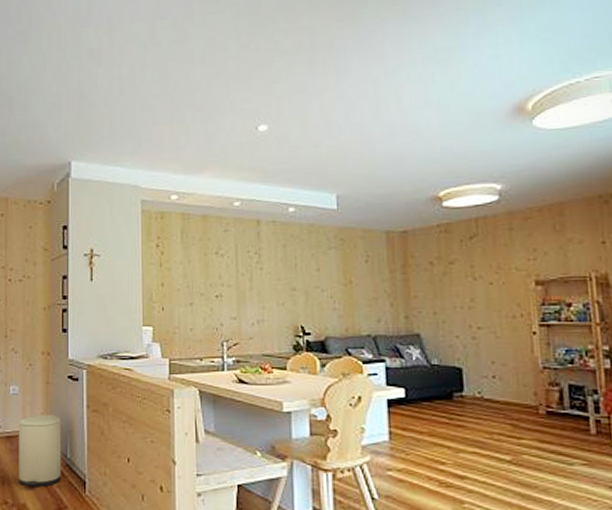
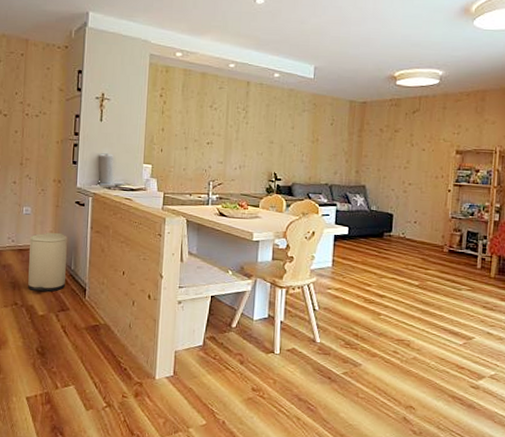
paper towel: none [91,317,123,357] -> present [98,153,125,188]

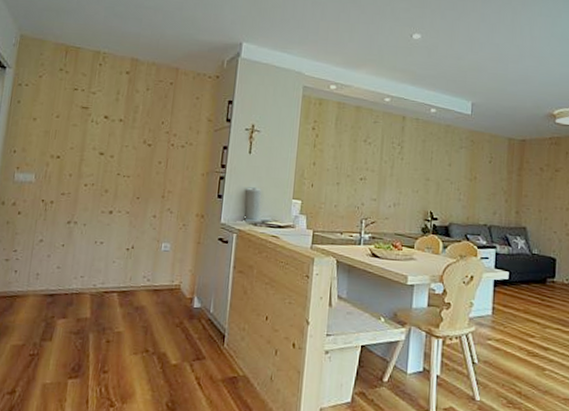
pedal bin: present [28,232,67,292] -> none [161,272,208,339]

